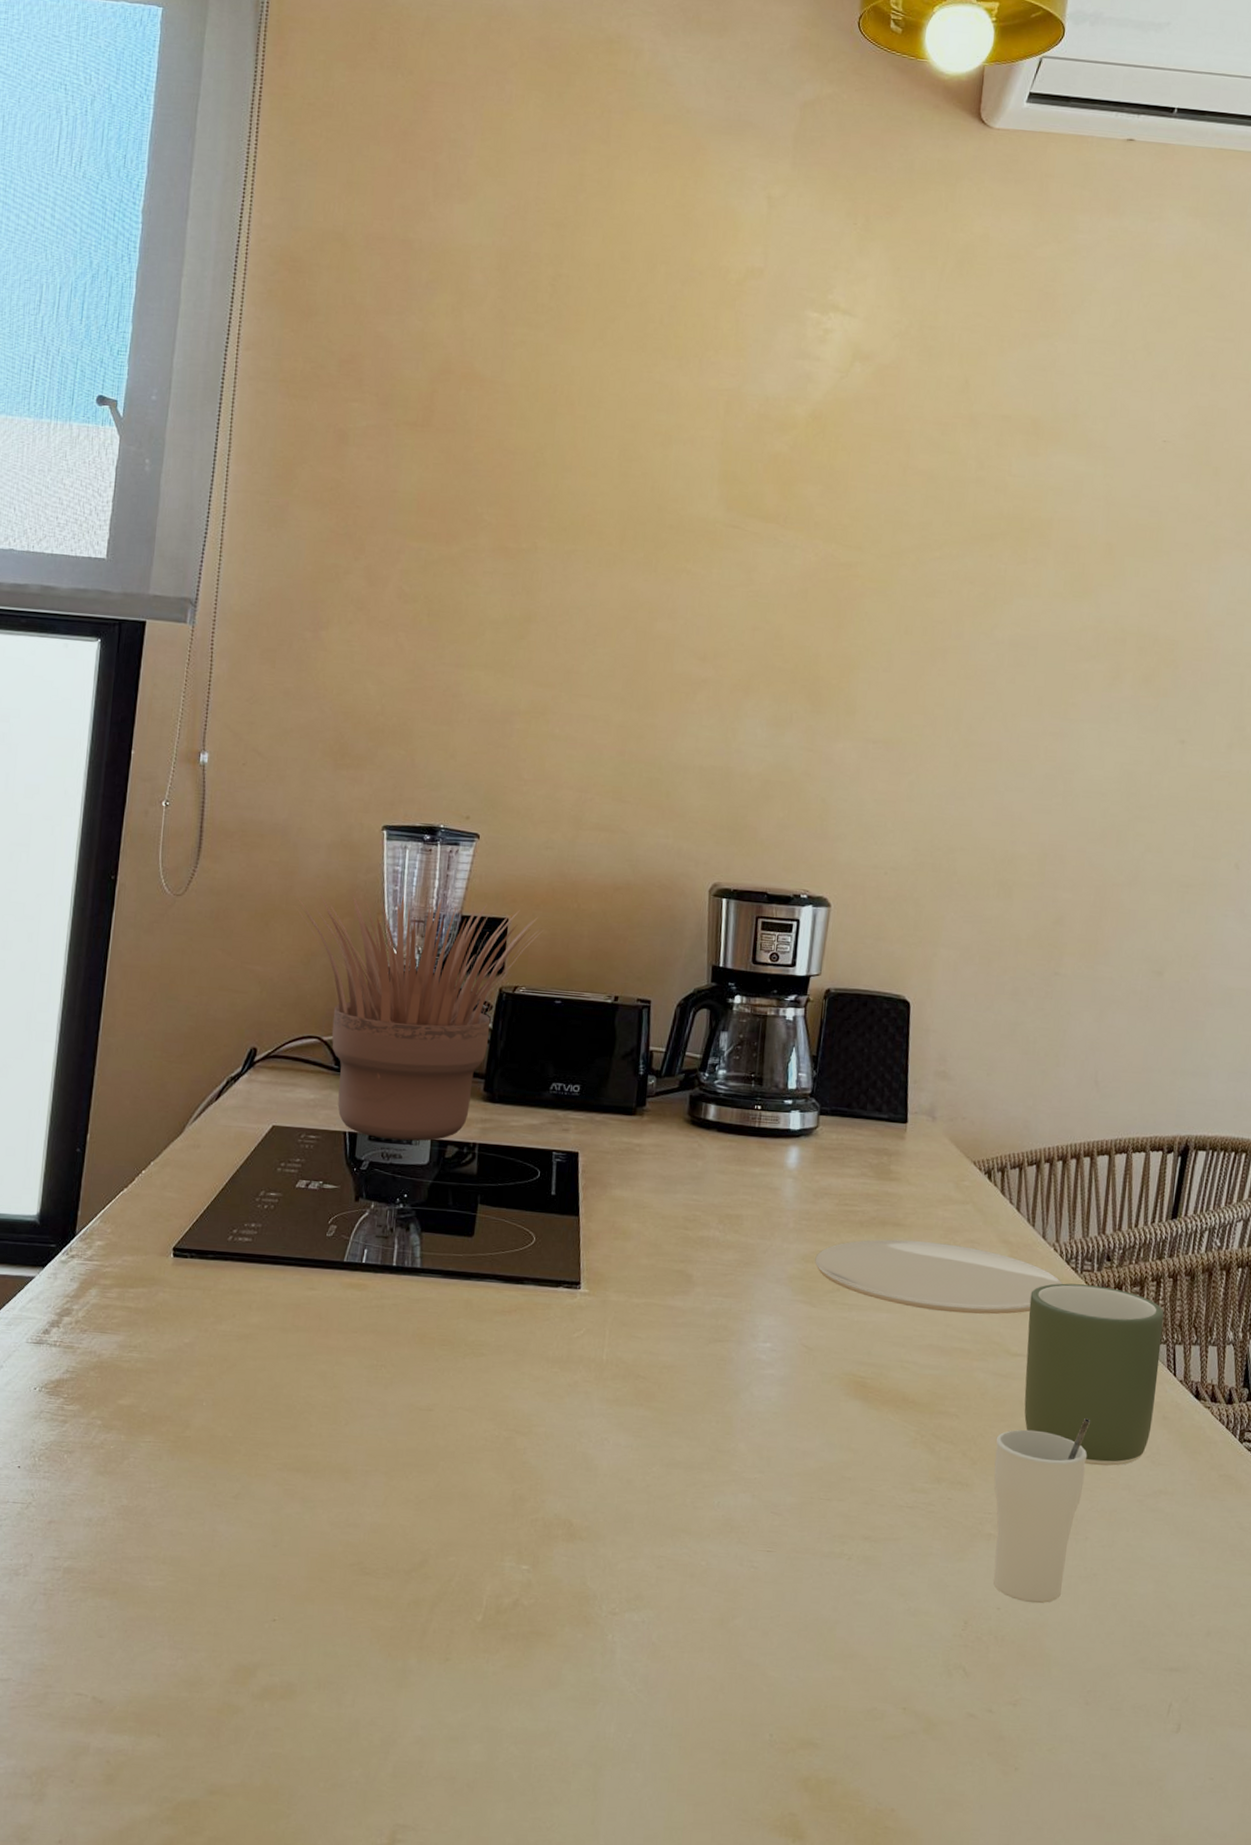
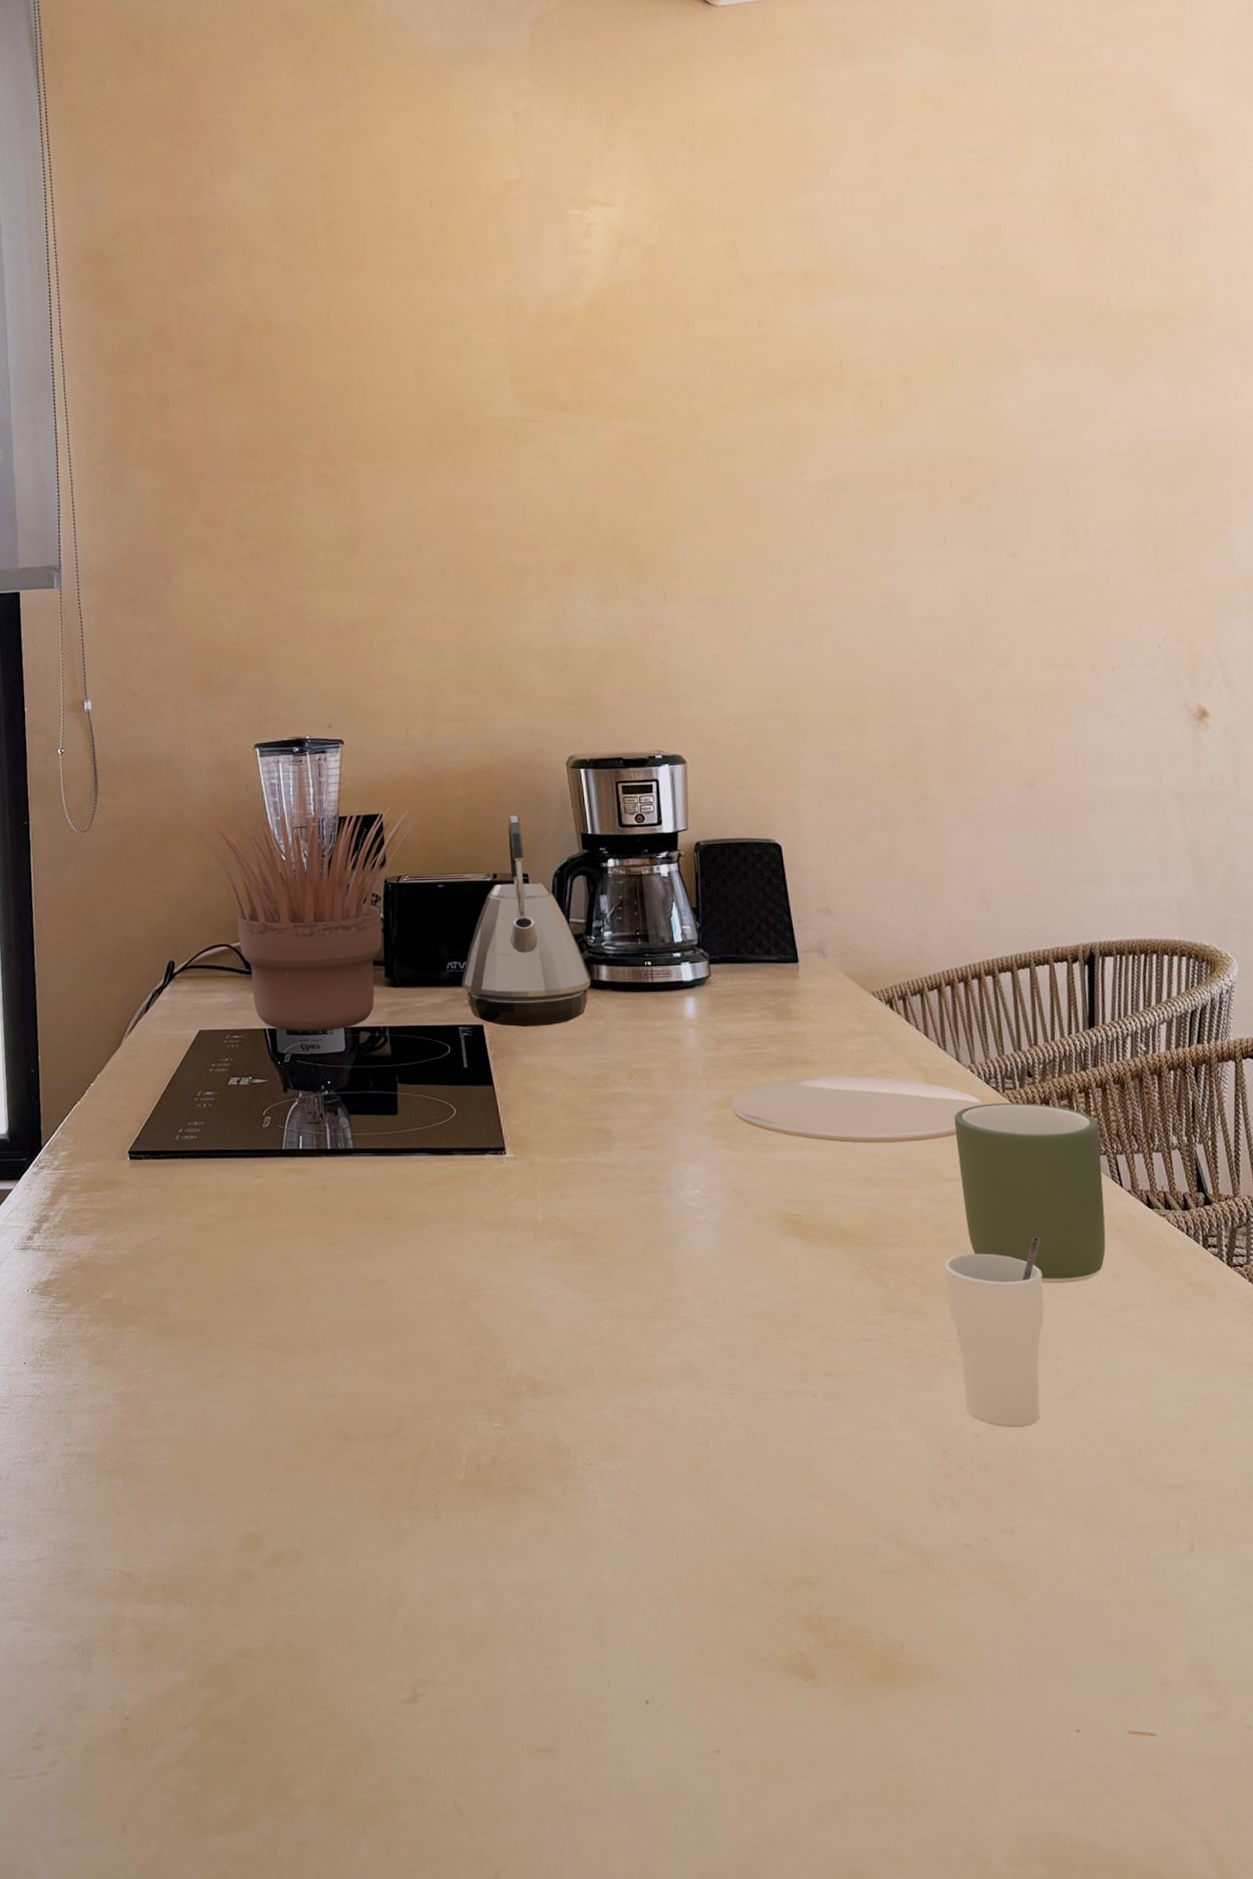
kettle: none [563,938,698,1161] -> present [461,816,592,1027]

